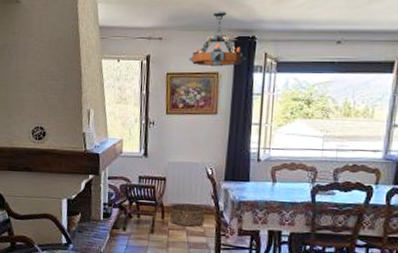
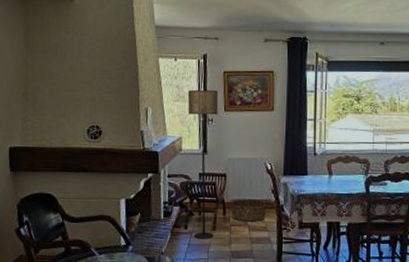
floor lamp: none [129,91,161,242] -> present [187,89,219,239]
chandelier: present [189,11,247,67] -> none [244,13,300,66]

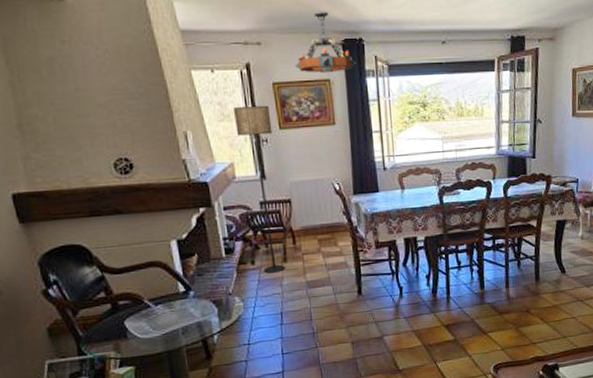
basket: present [231,199,266,222] -> none [300,223,339,249]
chandelier: none [244,13,300,66] -> present [295,11,358,73]

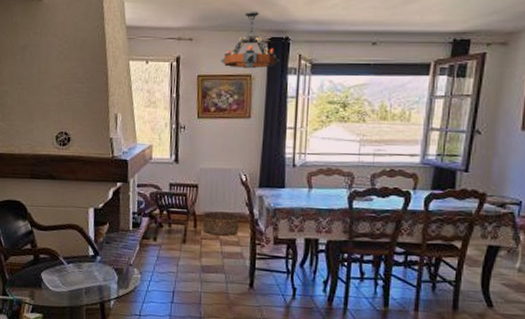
floor lamp: present [232,105,285,274] -> none [159,94,192,252]
basket: none [300,223,339,249] -> present [202,211,239,236]

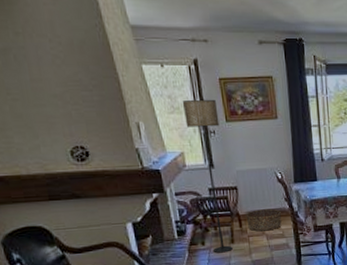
floor lamp: none [159,94,192,252] -> present [182,99,233,253]
chandelier: present [220,11,281,69] -> none [240,11,298,70]

